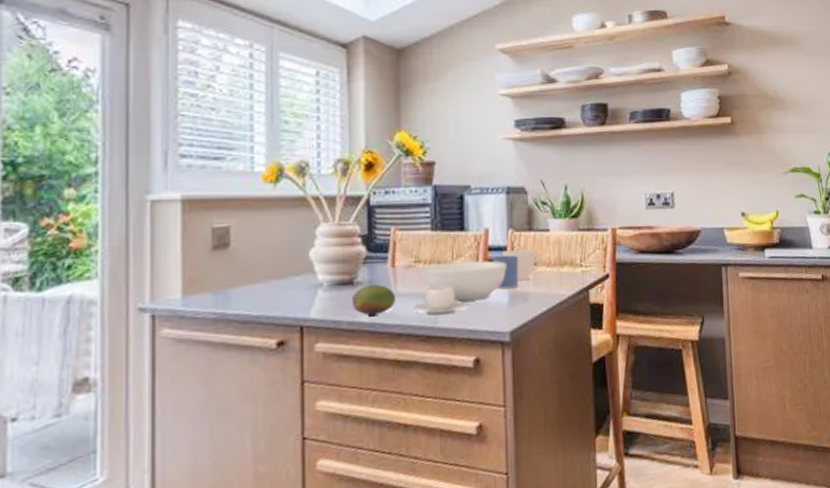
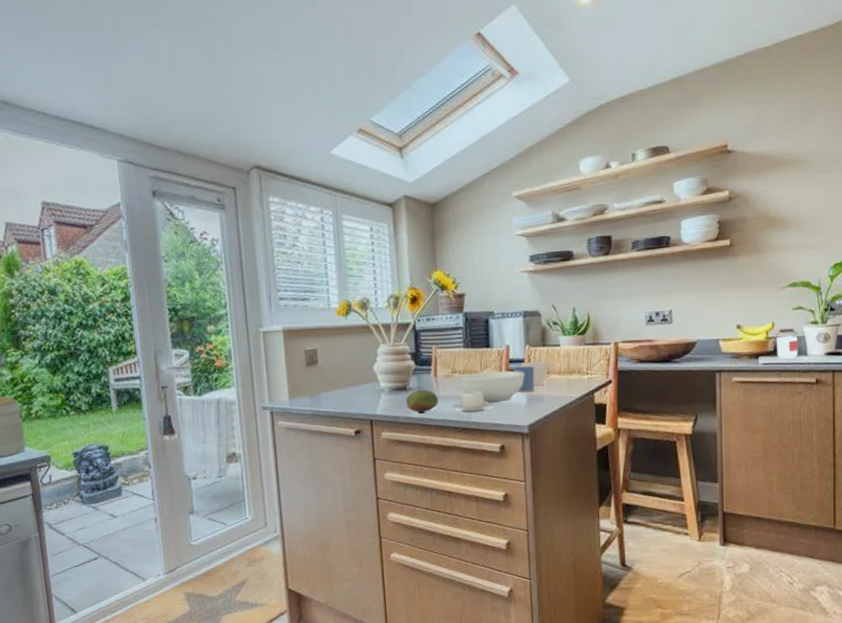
jar: none [780,218,803,252] -> present [776,328,799,359]

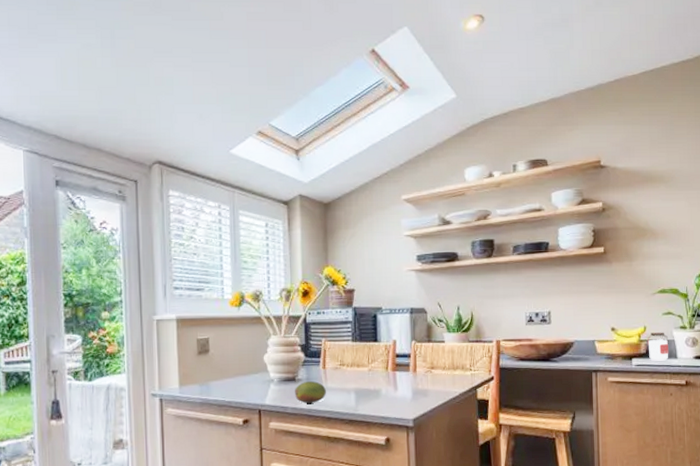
teacup: present [451,390,494,413] -> none [339,383,381,405]
bowl: present [458,370,525,402] -> none [346,365,411,395]
mug: present [513,366,535,393] -> none [400,360,420,387]
cup: present [520,361,554,386] -> none [406,357,439,381]

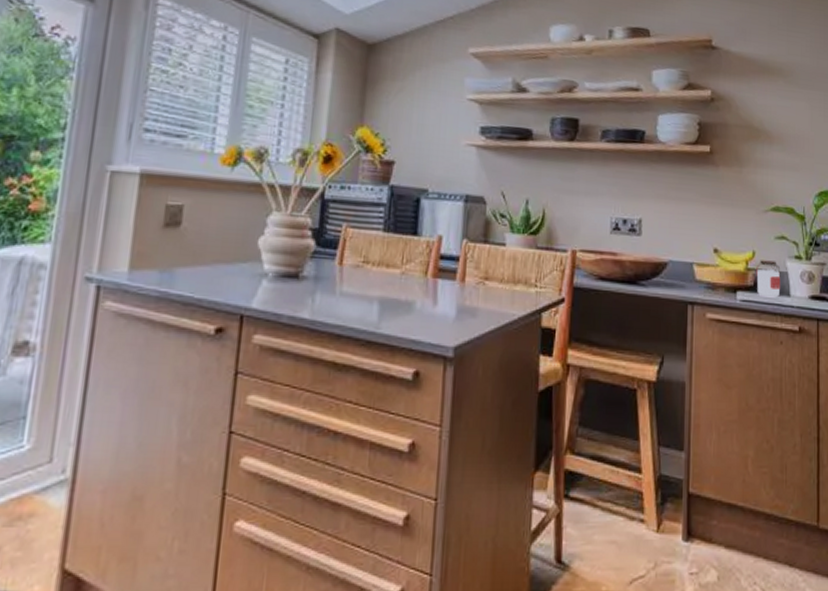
fruit: present [295,381,327,404] -> none [295,281,341,313]

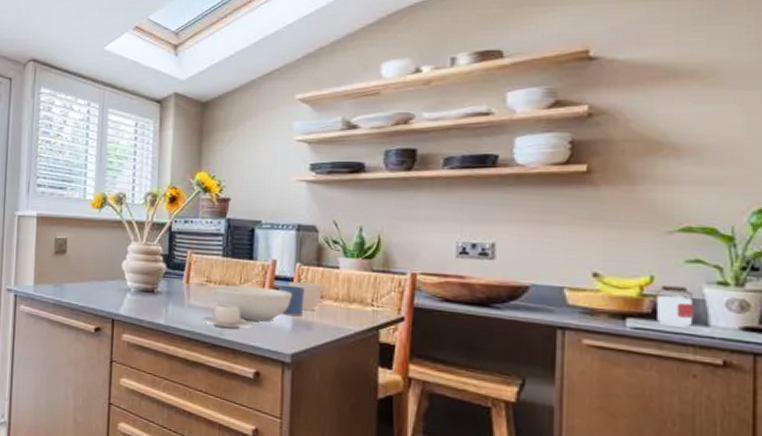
teacup: none [356,289,413,321] -> present [202,303,252,330]
bowl: none [370,266,458,310] -> present [213,285,293,322]
mug: none [444,265,471,302] -> present [279,285,305,317]
cup: none [453,261,496,295] -> present [288,281,330,311]

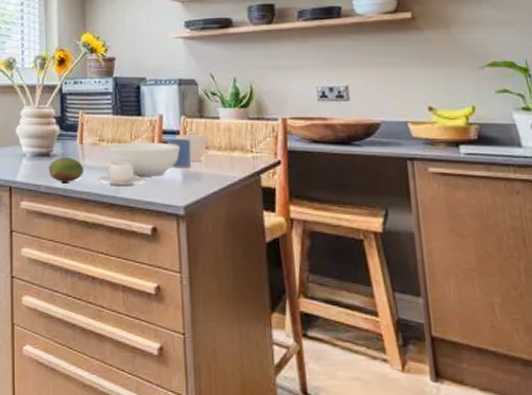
fruit: none [152,295,189,320] -> present [49,158,85,182]
jar: present [655,285,694,327] -> none [478,114,510,149]

